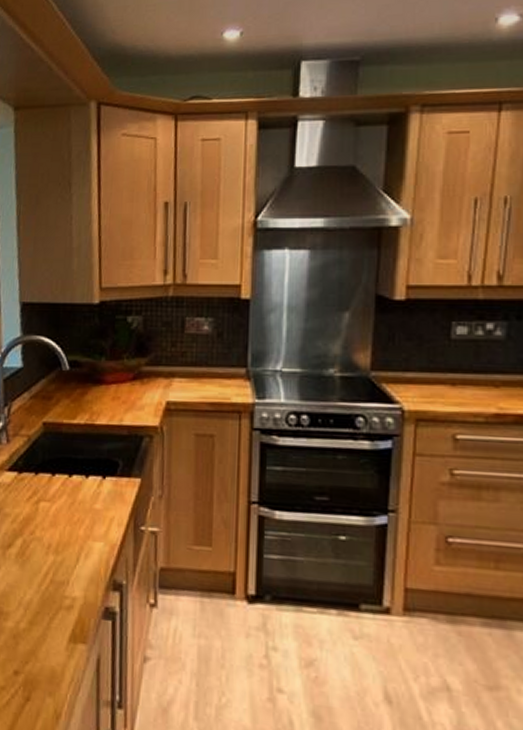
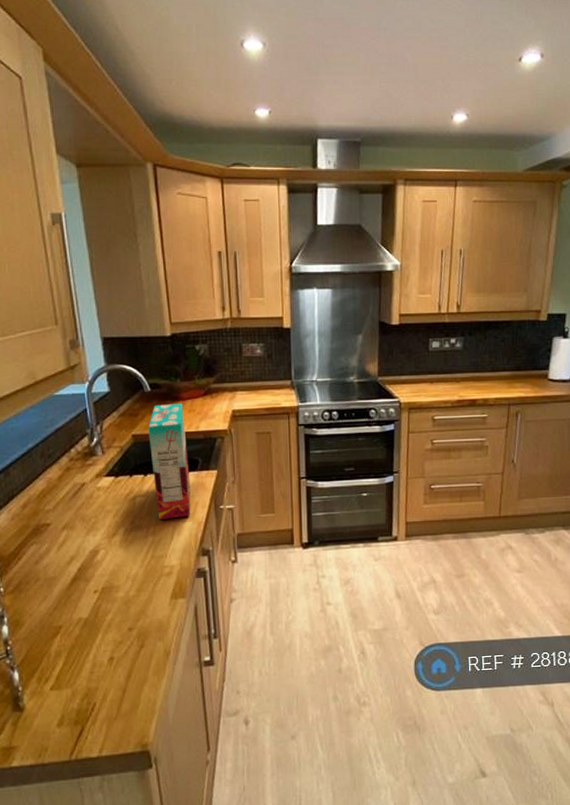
cereal box: none [61,387,107,536] -> present [148,404,191,520]

